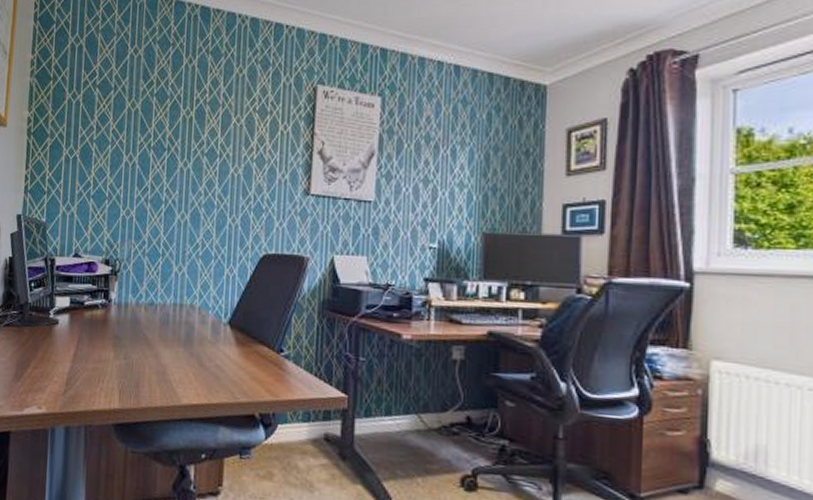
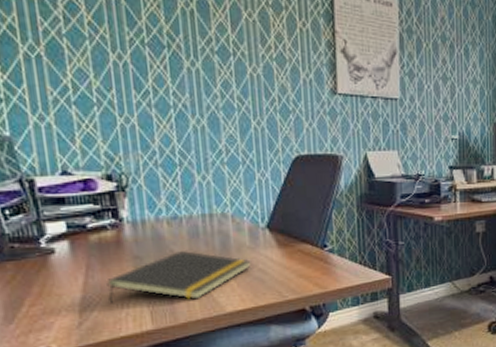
notepad: none [89,335,210,386] -> present [106,249,251,305]

